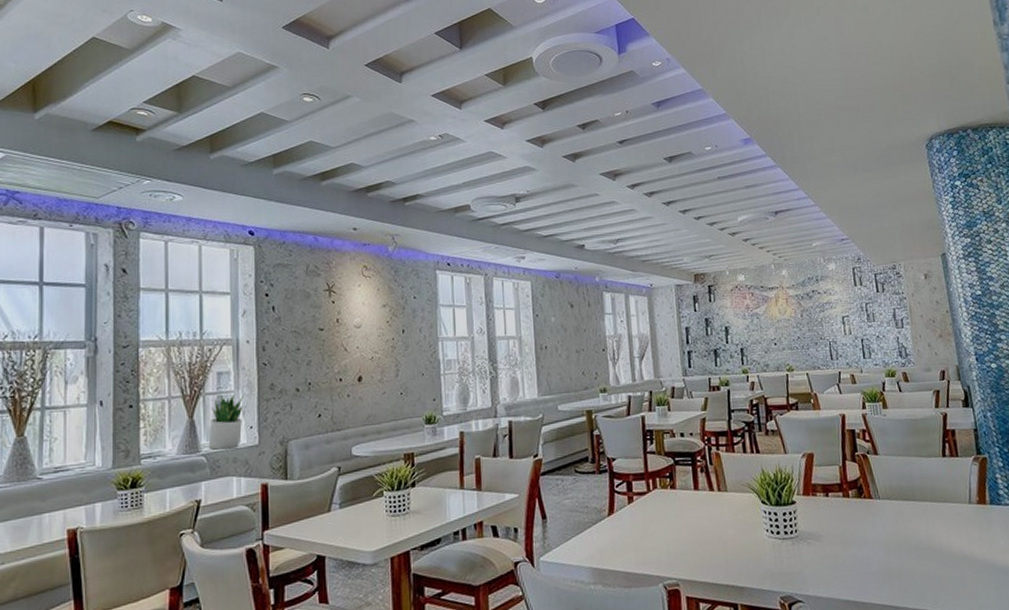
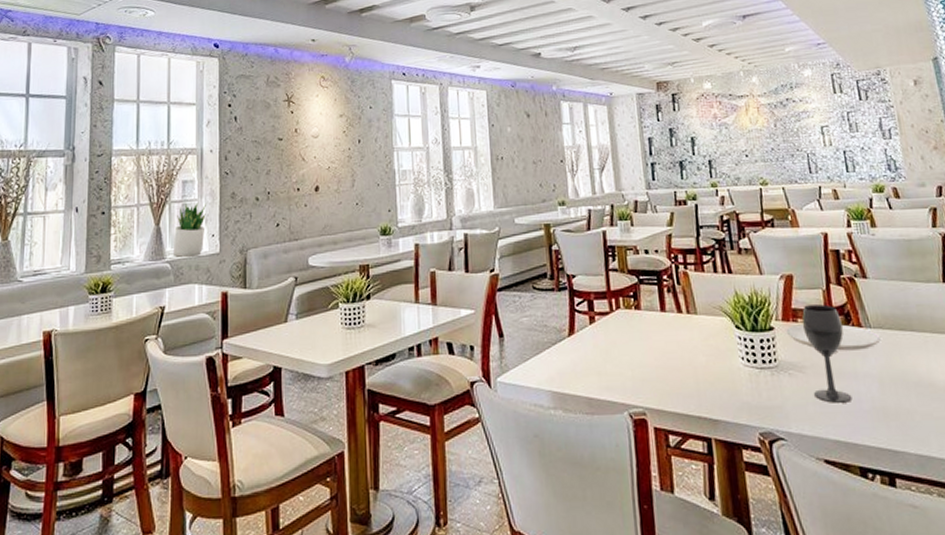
plate: none [806,496,888,521] -> present [786,324,881,351]
wine glass: none [820,479,862,567] -> present [801,304,853,403]

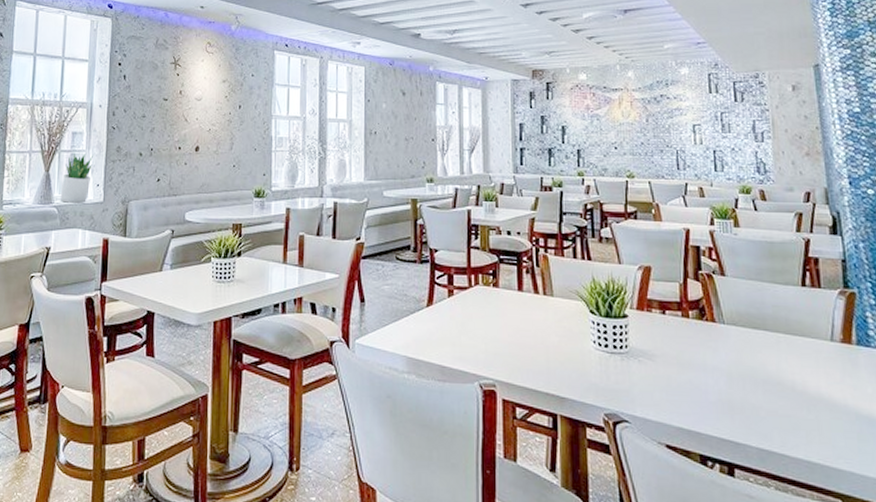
plate: present [786,324,881,351] -> none [639,314,733,344]
wine glass: present [801,304,853,403] -> none [656,297,699,393]

